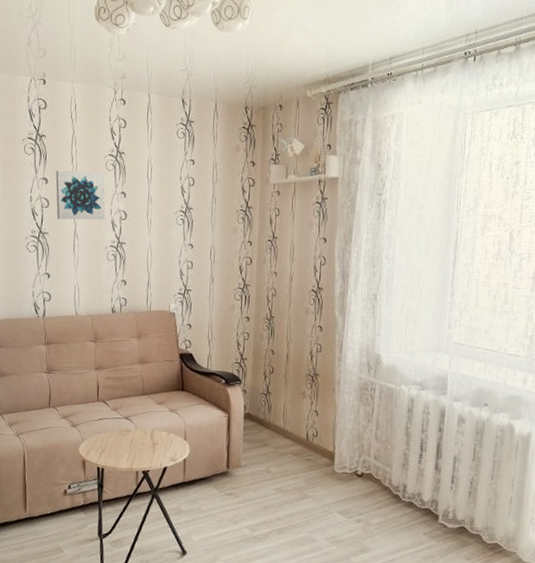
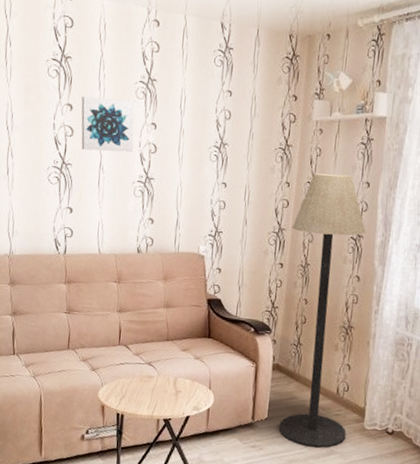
floor lamp: none [253,231,325,494] -> present [278,173,366,449]

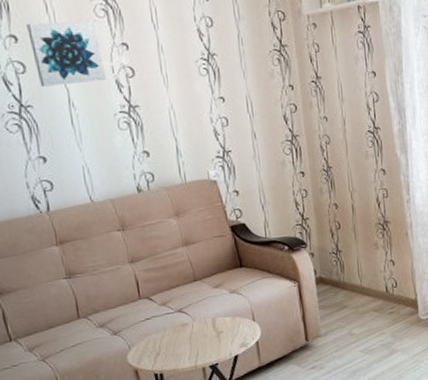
floor lamp: present [278,173,366,449] -> none [305,67,404,354]

